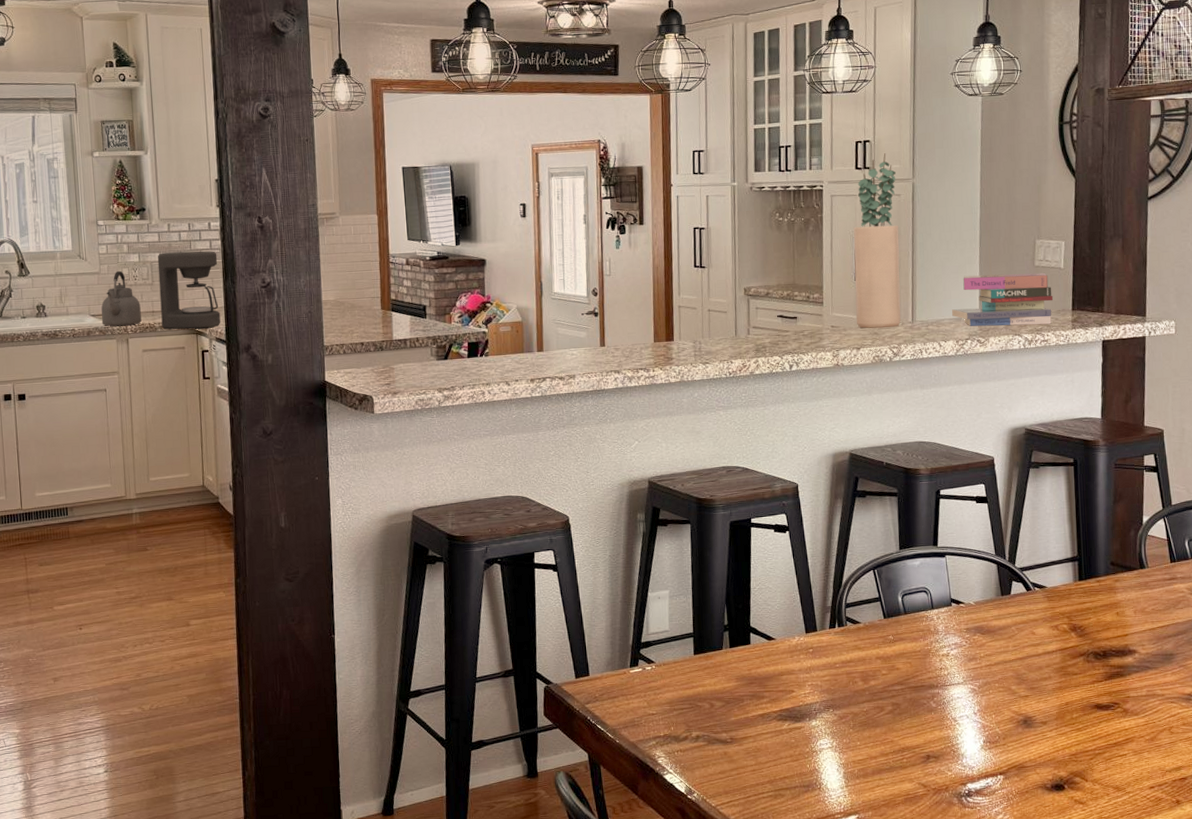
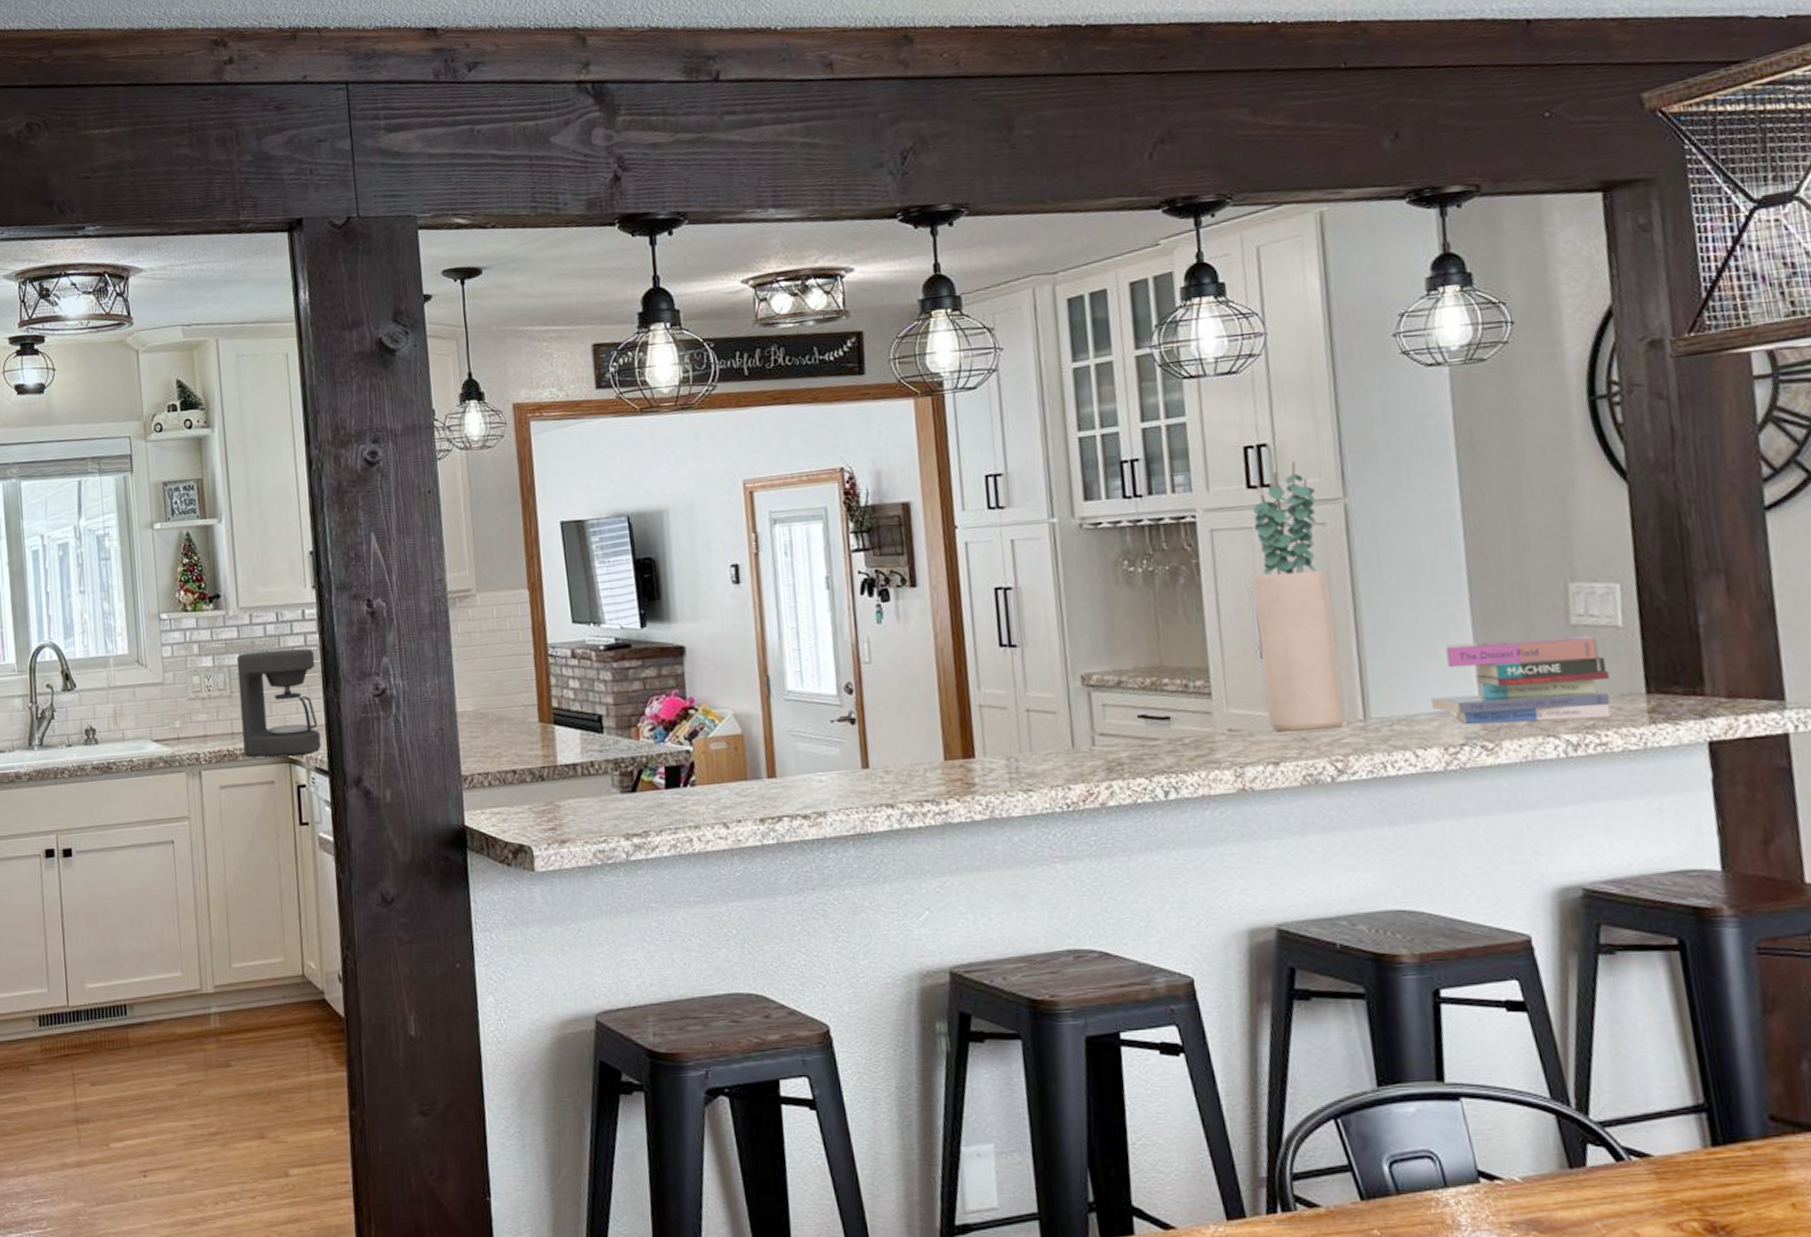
kettle: present [101,270,142,326] -> none [166,679,218,755]

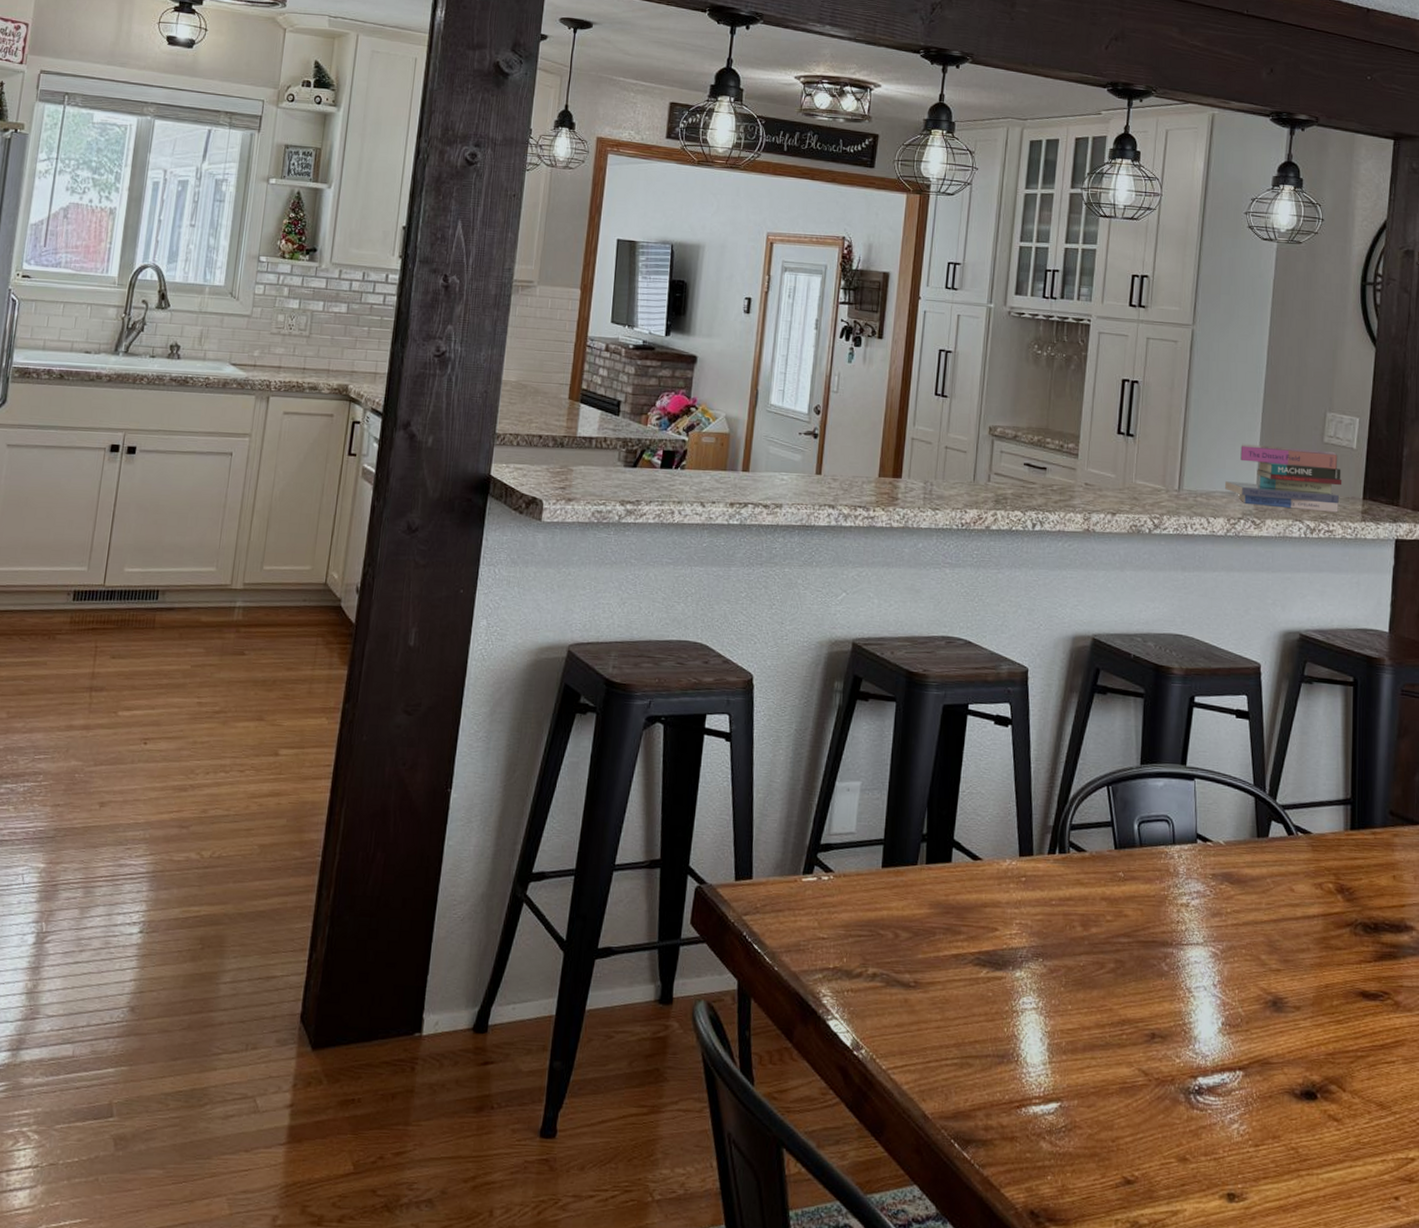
coffee maker: present [236,648,321,759] -> none [311,302,390,396]
vase: present [1251,461,1345,732] -> none [1115,292,1174,494]

